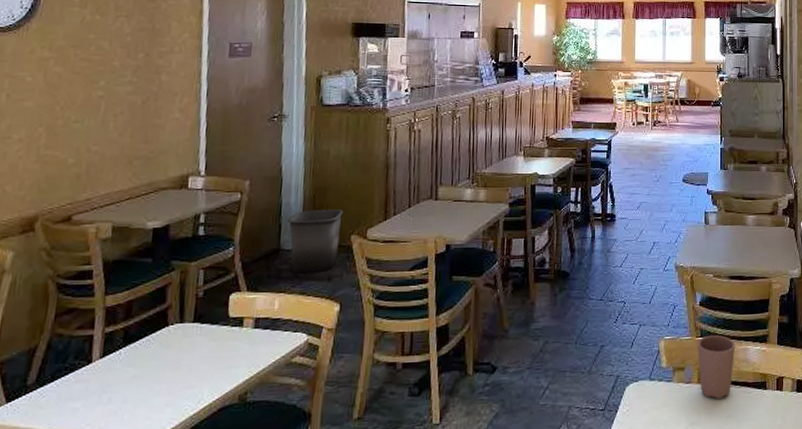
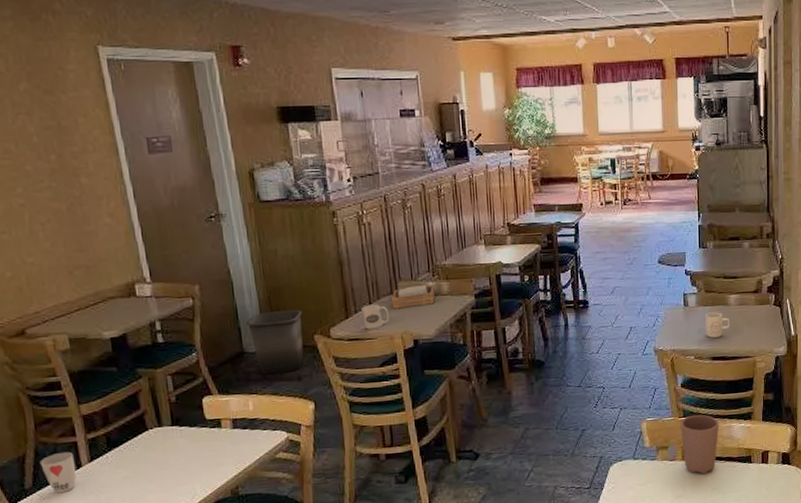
cup: none [49,345,87,391] -> present [40,451,77,493]
mug: none [400,207,427,232] -> present [361,304,390,330]
napkin holder: none [430,191,473,214] -> present [391,285,436,309]
mug: none [723,231,748,257] -> present [704,312,730,338]

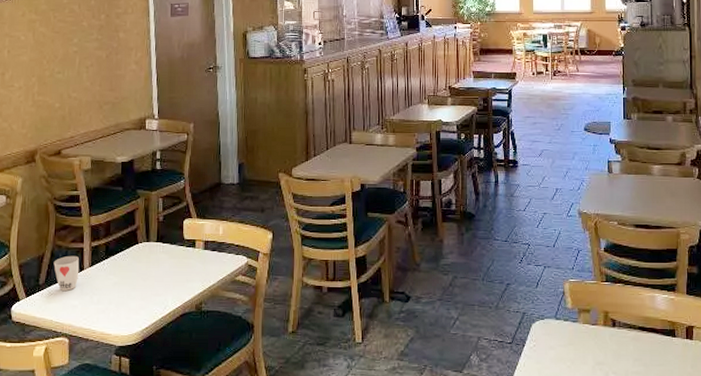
waste bin: present [246,310,304,375] -> none [226,150,272,205]
mug: present [361,304,390,330] -> none [319,150,342,172]
napkin holder: present [391,285,436,309] -> none [345,136,383,156]
cup: present [680,414,720,475] -> none [602,280,642,343]
mug: present [704,312,730,338] -> none [628,181,654,206]

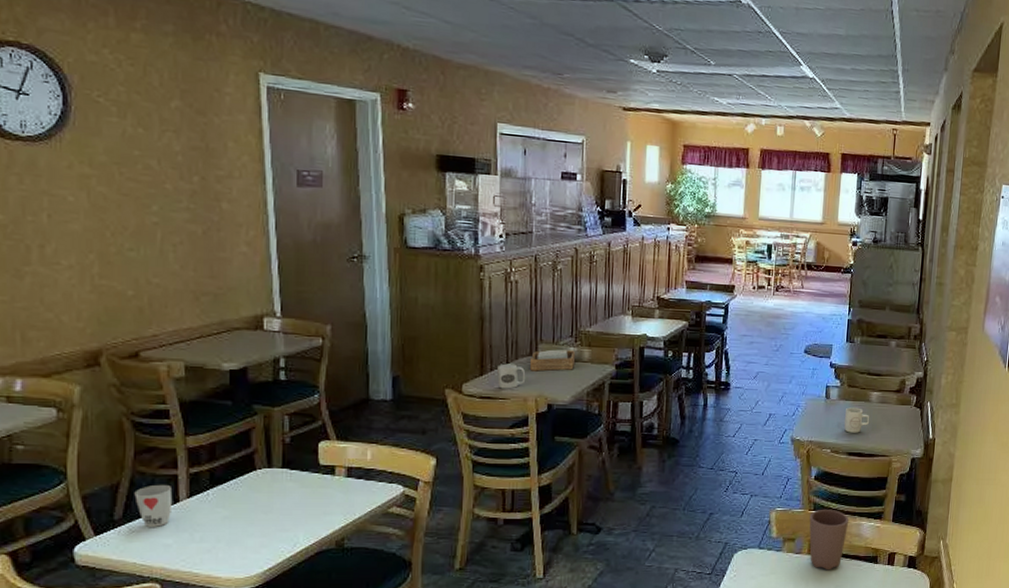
mug: none [319,150,342,172] -> present [497,363,526,389]
napkin holder: none [345,136,383,156] -> present [529,349,576,372]
cup: none [602,280,642,343] -> present [809,509,849,571]
mug: none [628,181,654,206] -> present [844,407,870,433]

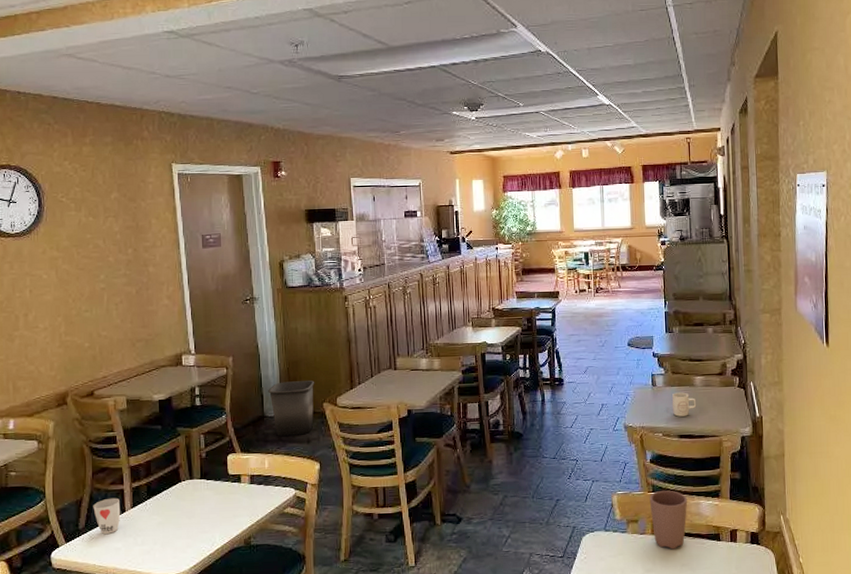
waste bin: none [375,360,436,425] -> present [268,381,315,437]
mug: present [497,363,526,389] -> none [364,377,388,399]
napkin holder: present [529,349,576,372] -> none [390,361,428,382]

